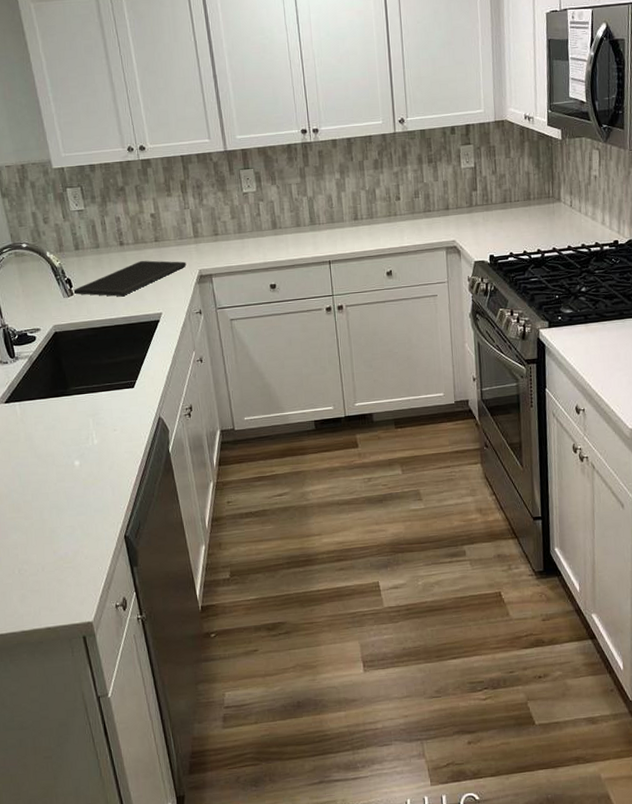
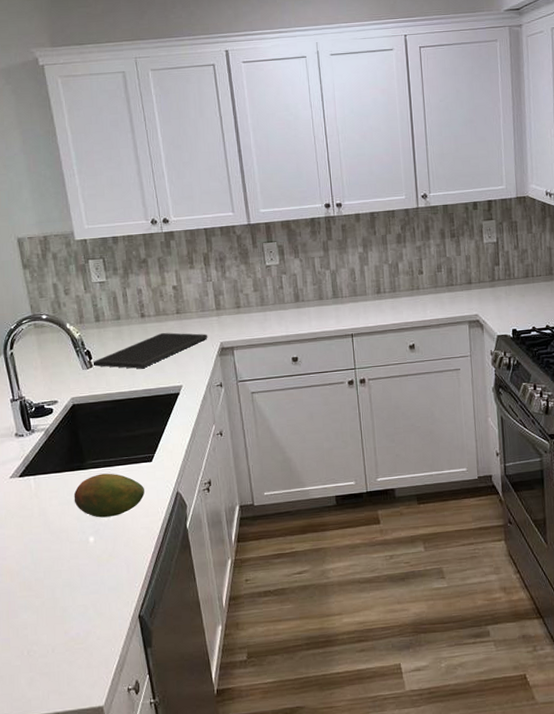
fruit: none [58,399,127,442] -> present [73,473,144,518]

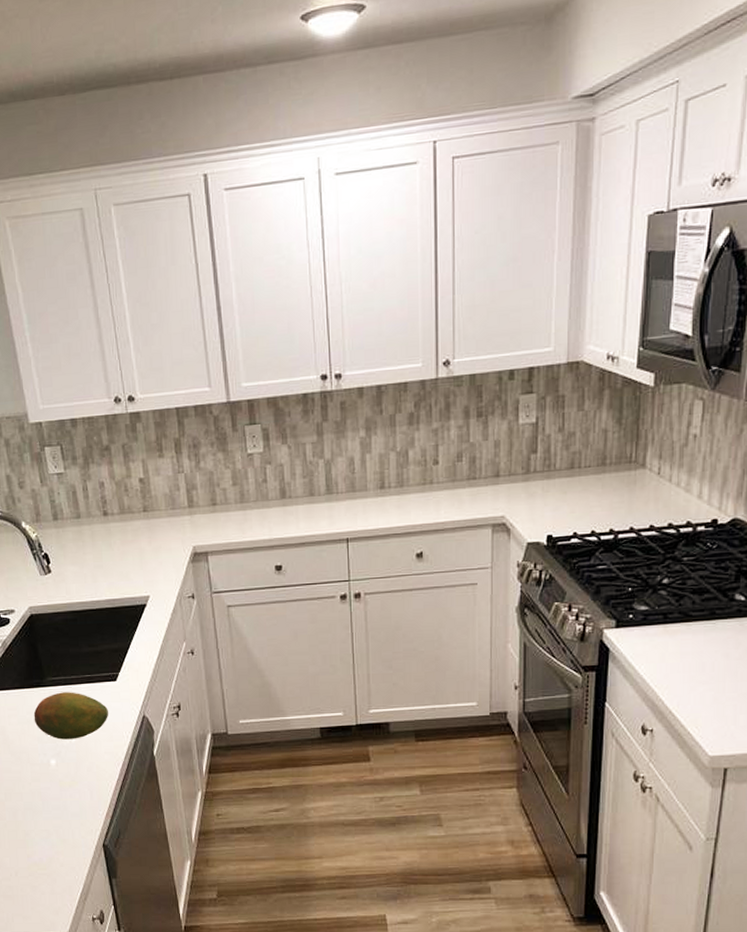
cutting board: present [92,332,208,369] -> none [51,533,179,575]

